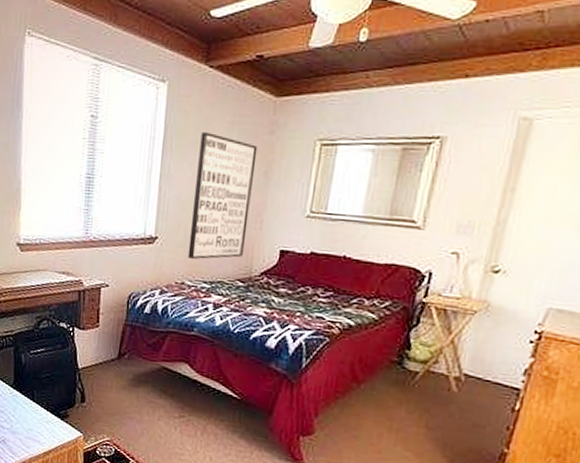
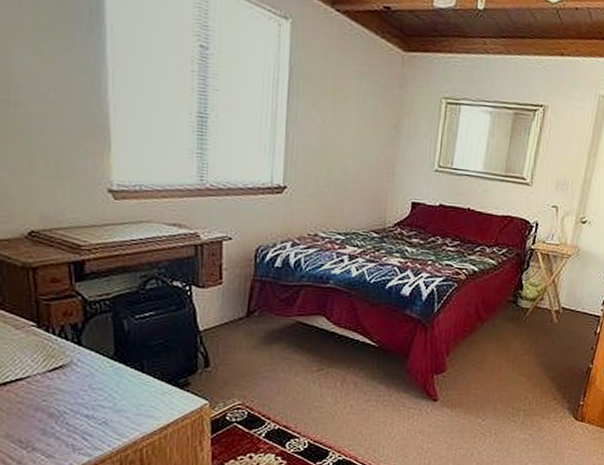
wall art: present [187,132,258,260] -> none [320,79,388,211]

